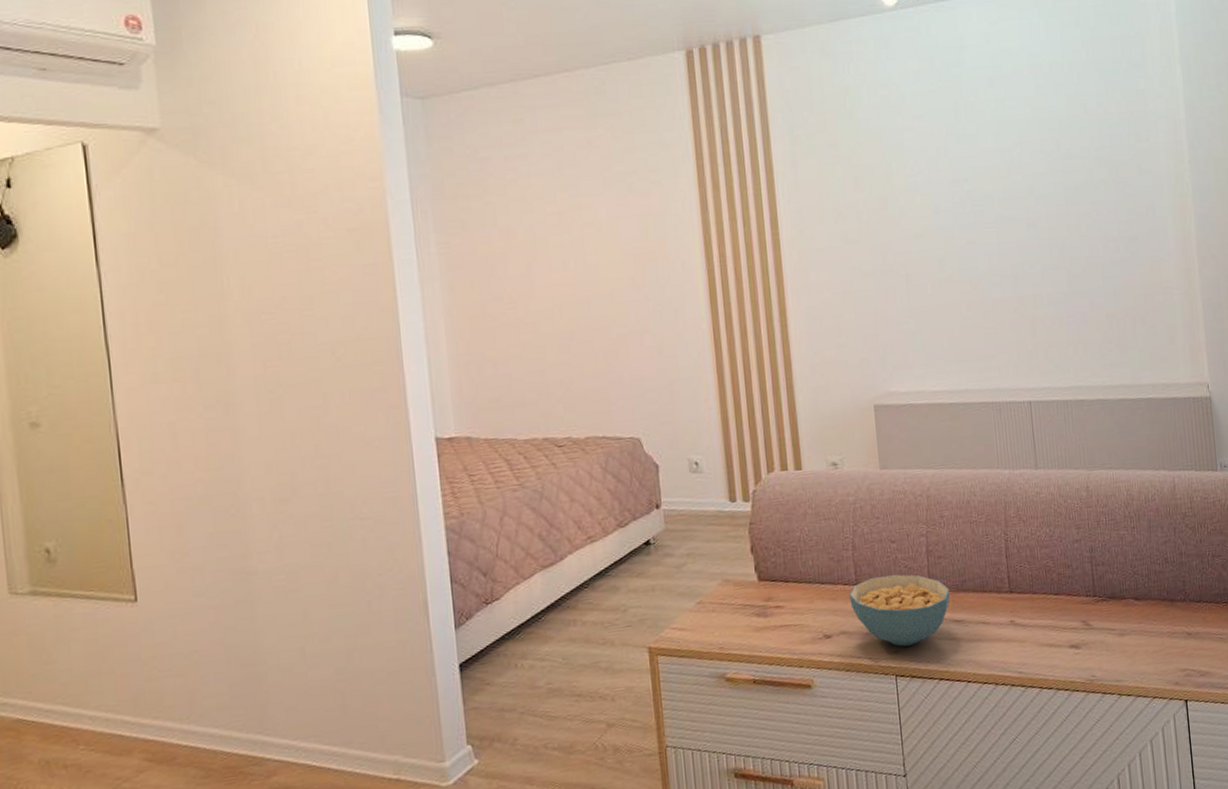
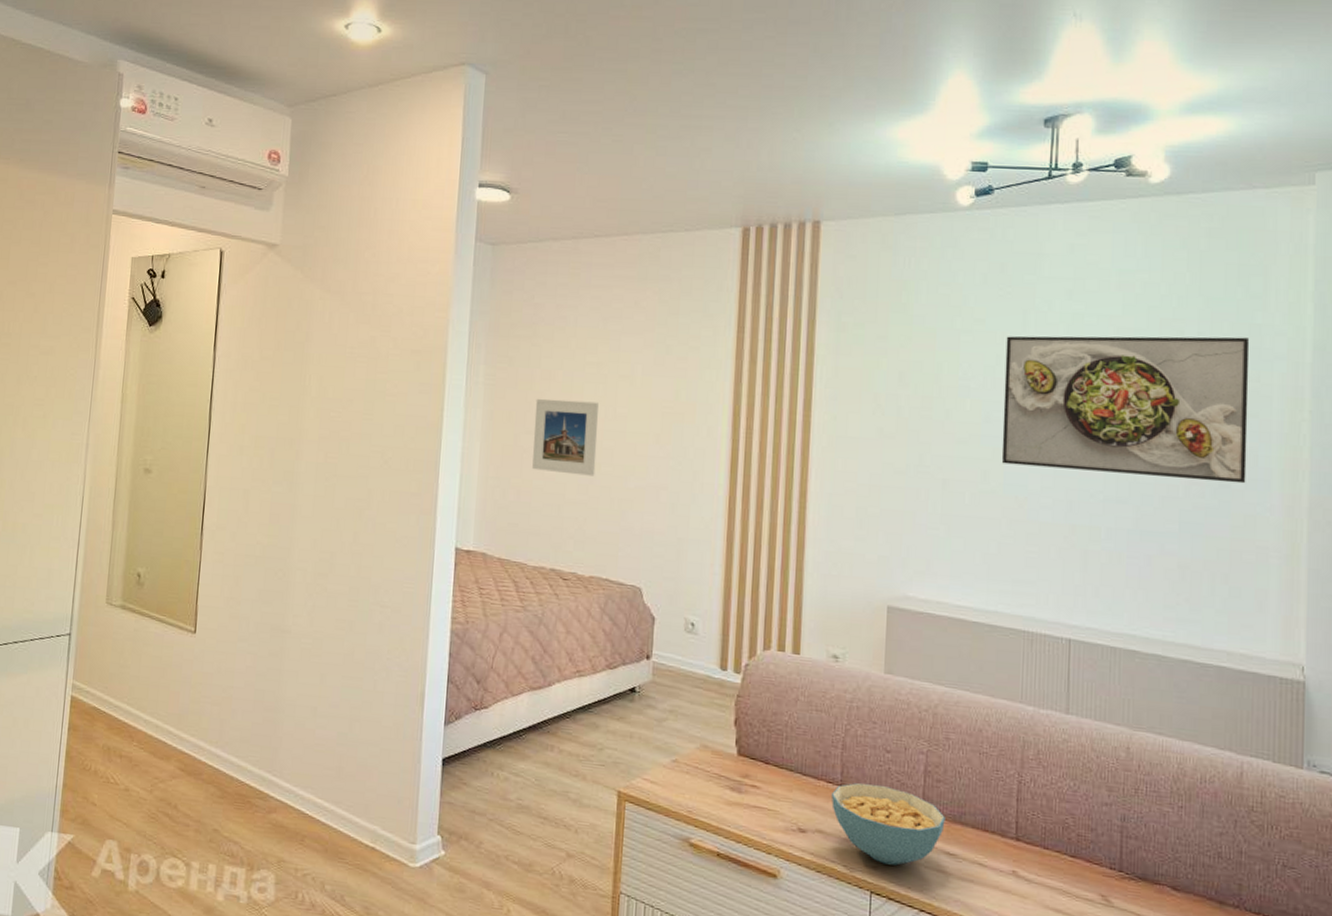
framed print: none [498,254,575,338] -> present [532,398,599,476]
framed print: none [943,103,1149,251] -> present [1001,336,1250,484]

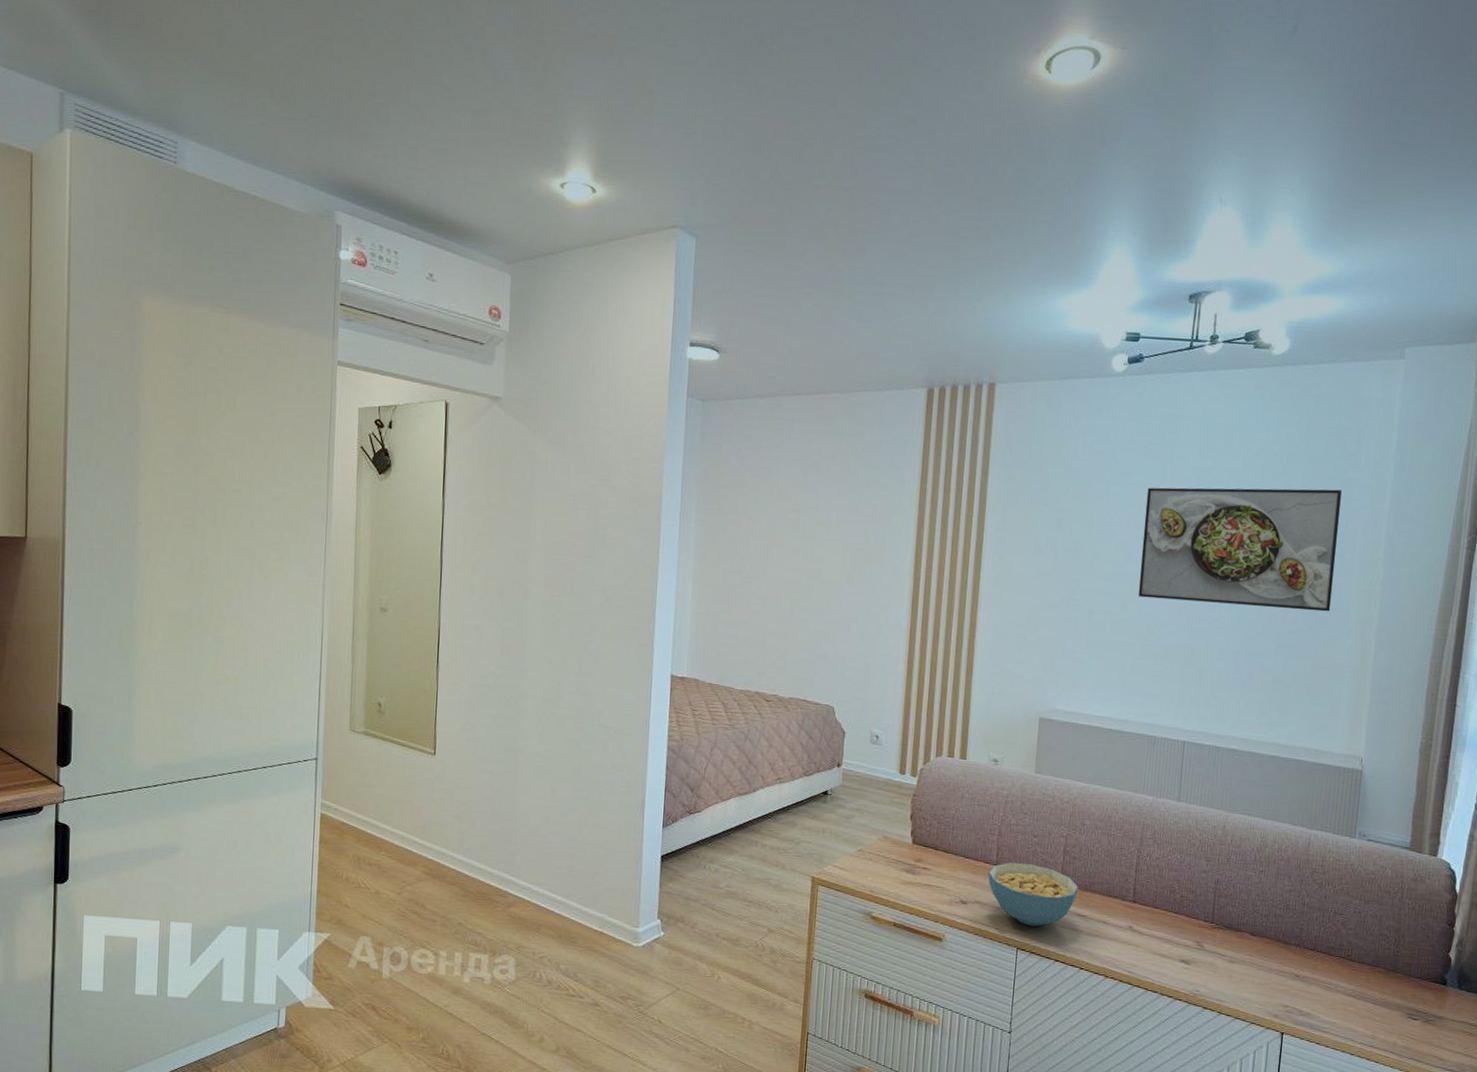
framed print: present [532,398,599,476] -> none [739,542,798,611]

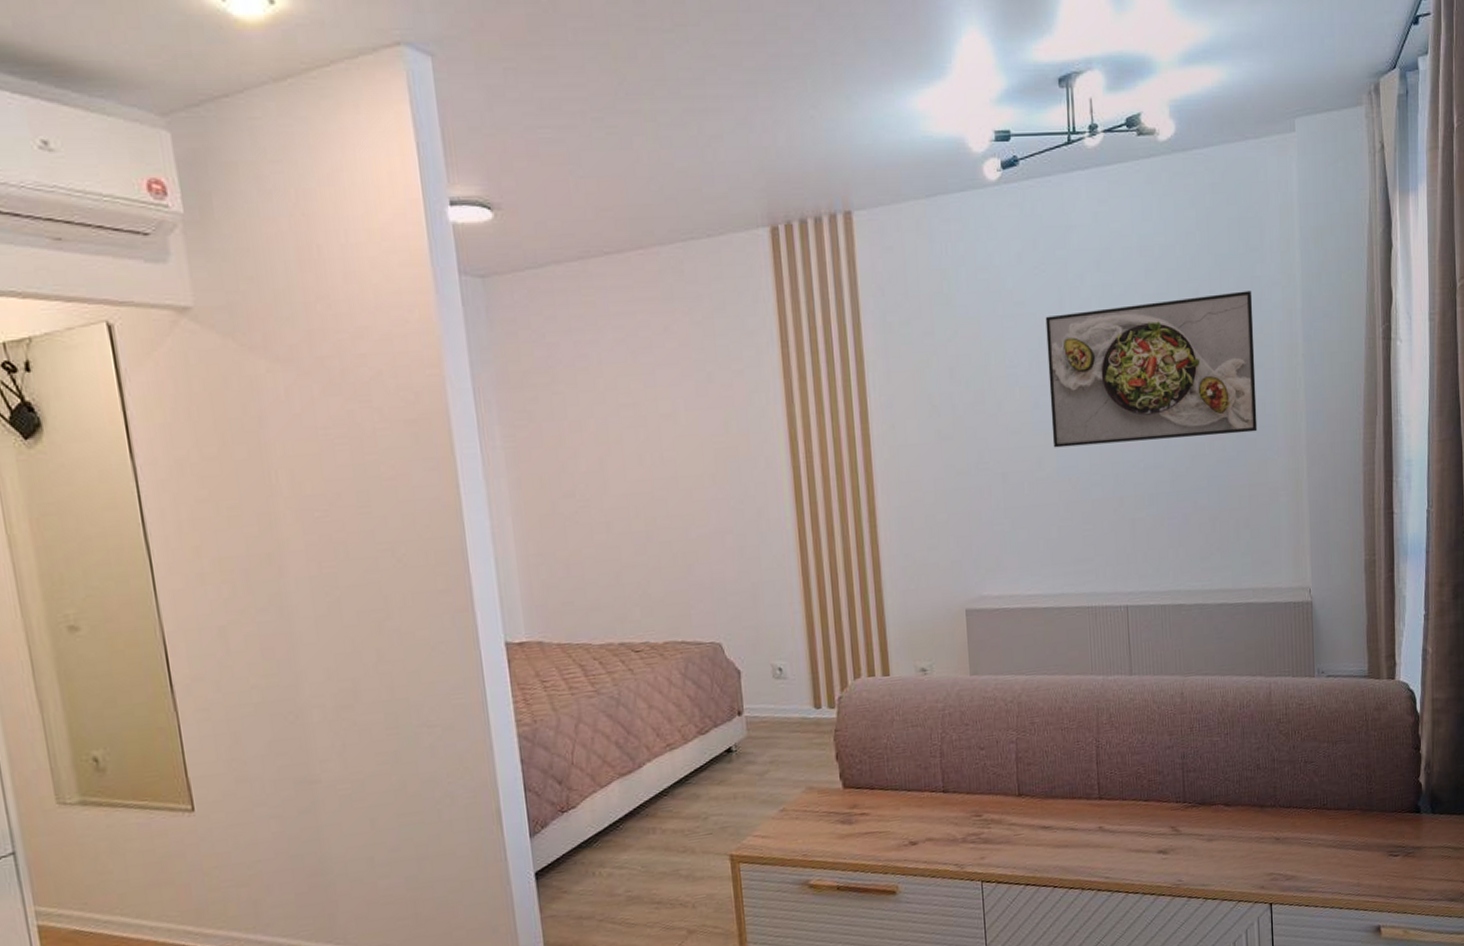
cereal bowl: present [987,863,1079,926] -> none [935,781,1039,853]

